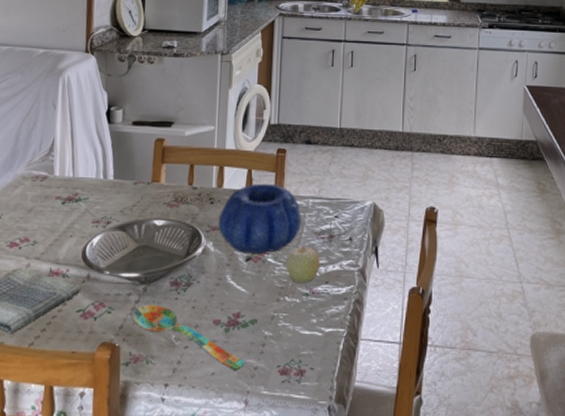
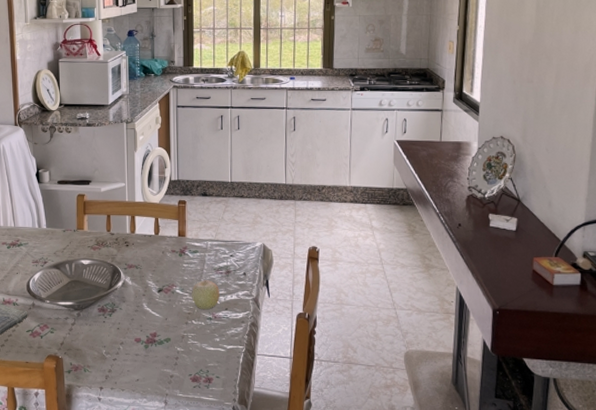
spoon: present [132,305,245,370] -> none [70,327,162,377]
decorative bowl: present [218,183,301,253] -> none [133,229,202,286]

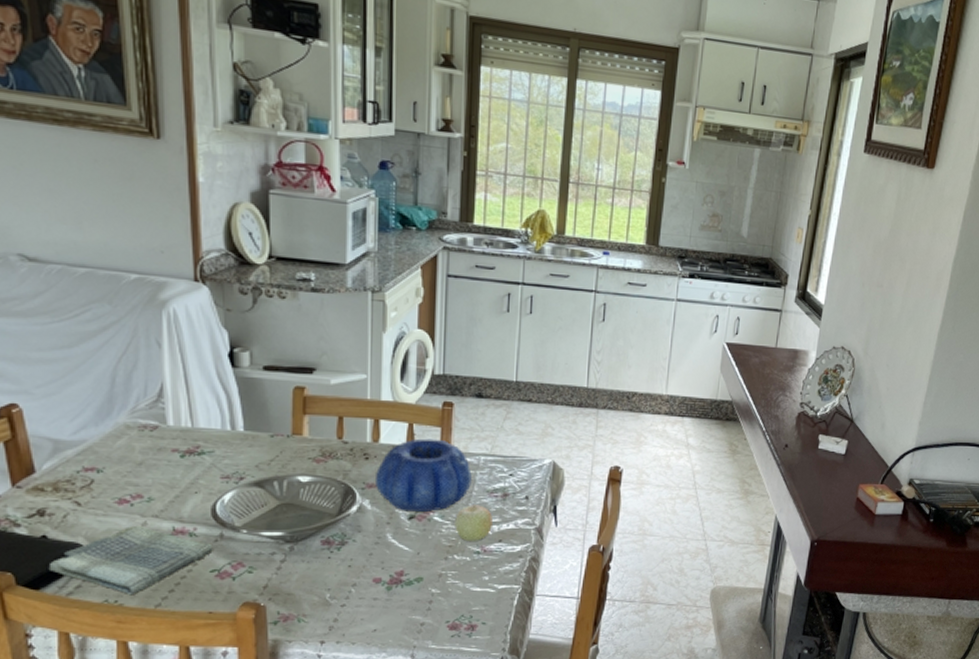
decorative bowl: none [133,229,202,286] -> present [374,438,472,511]

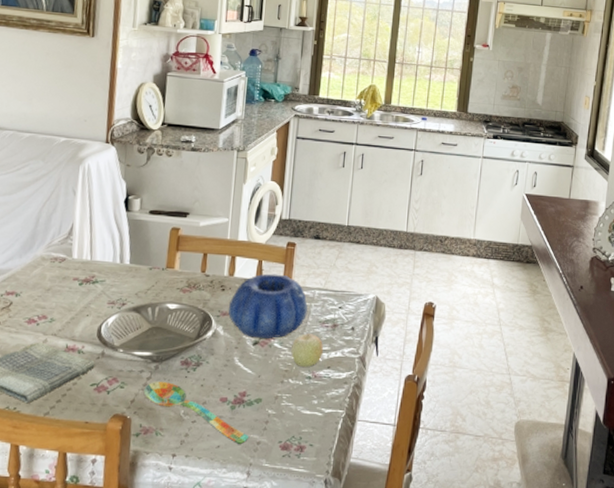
spoon: none [278,564,410,626] -> present [143,382,249,444]

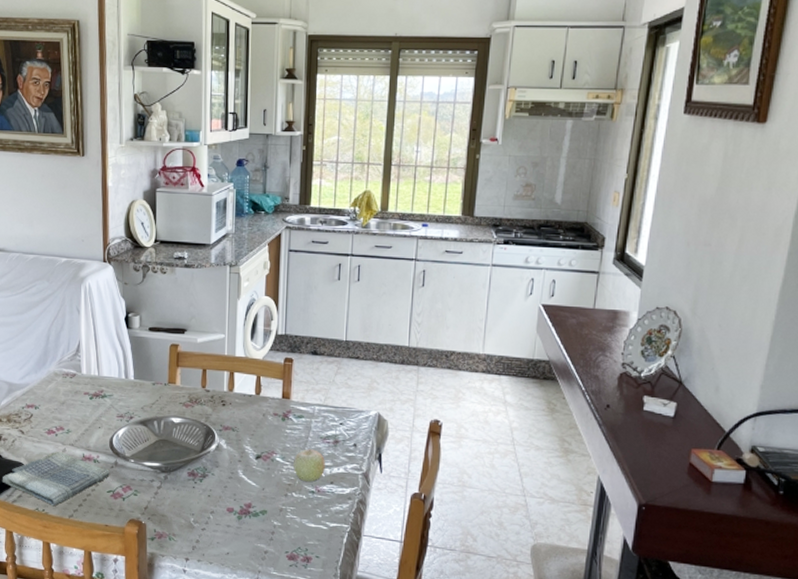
spoon: present [143,382,249,444] -> none [155,491,256,552]
decorative bowl: present [228,273,308,338] -> none [229,389,308,453]

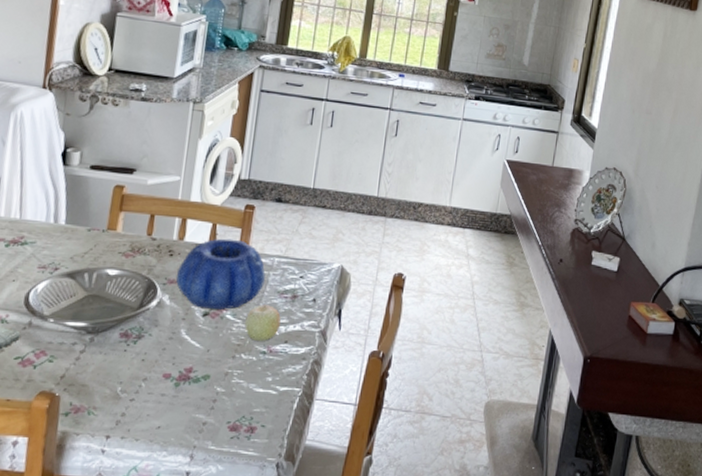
decorative bowl: none [229,389,308,453] -> present [176,238,265,310]

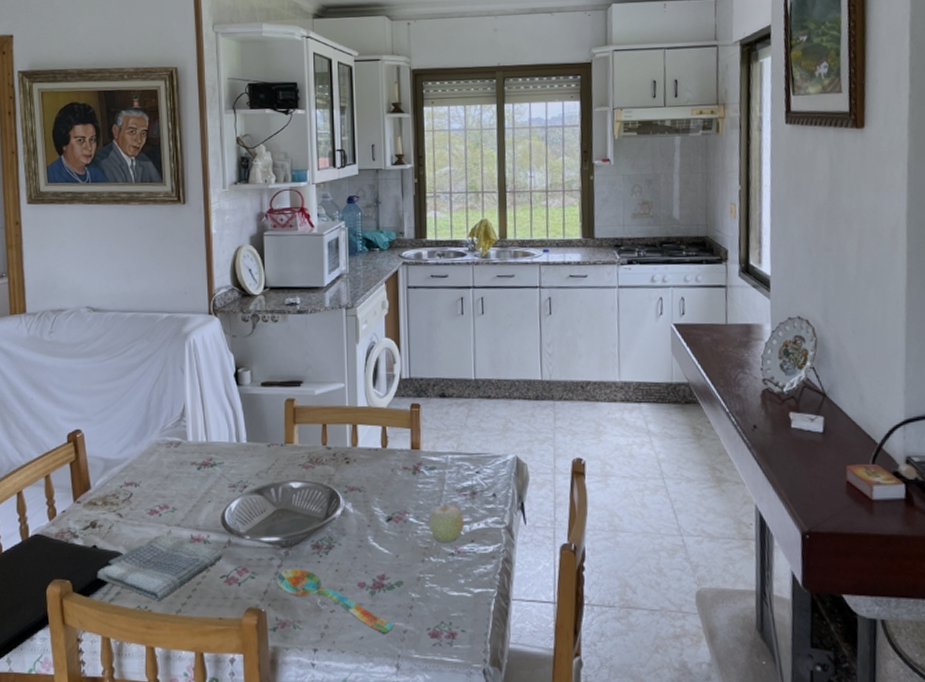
spoon: none [75,355,194,424] -> present [276,569,393,634]
decorative bowl: present [176,238,265,310] -> none [355,440,441,513]

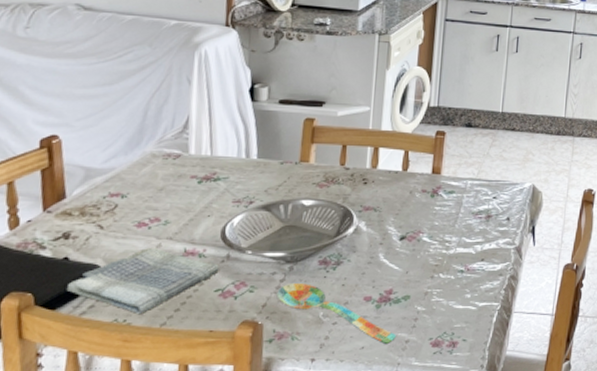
fruit: present [429,503,464,544] -> none [442,224,476,262]

